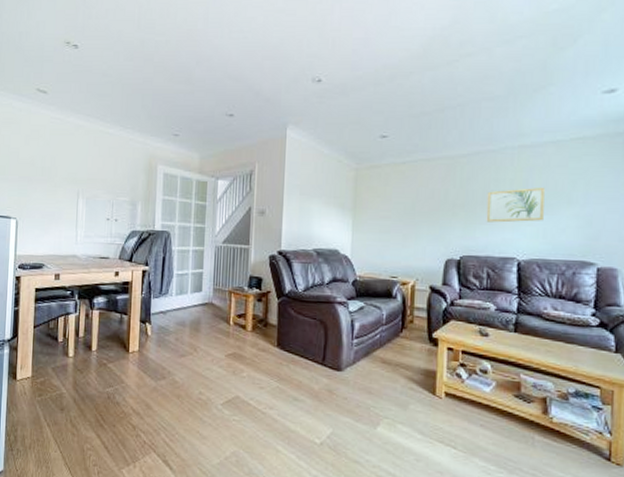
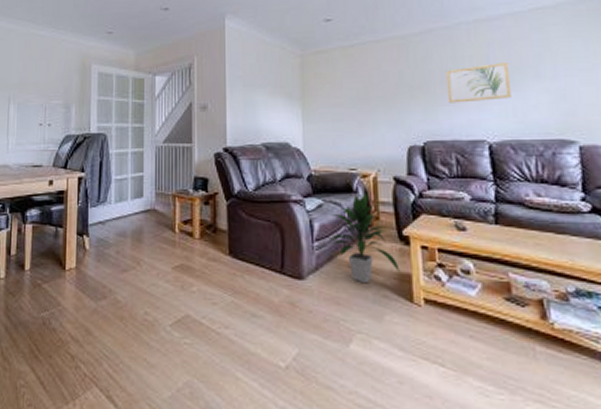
indoor plant: none [366,299,427,378] -> present [328,193,400,284]

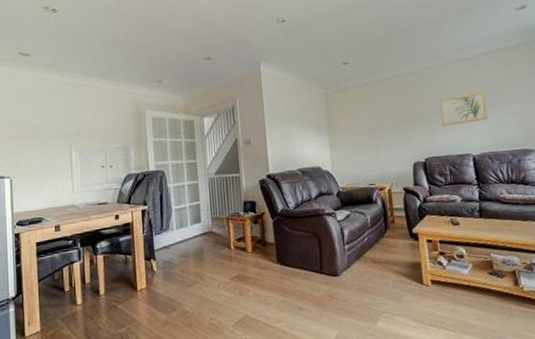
indoor plant: present [328,193,400,284] -> none [356,203,412,274]

